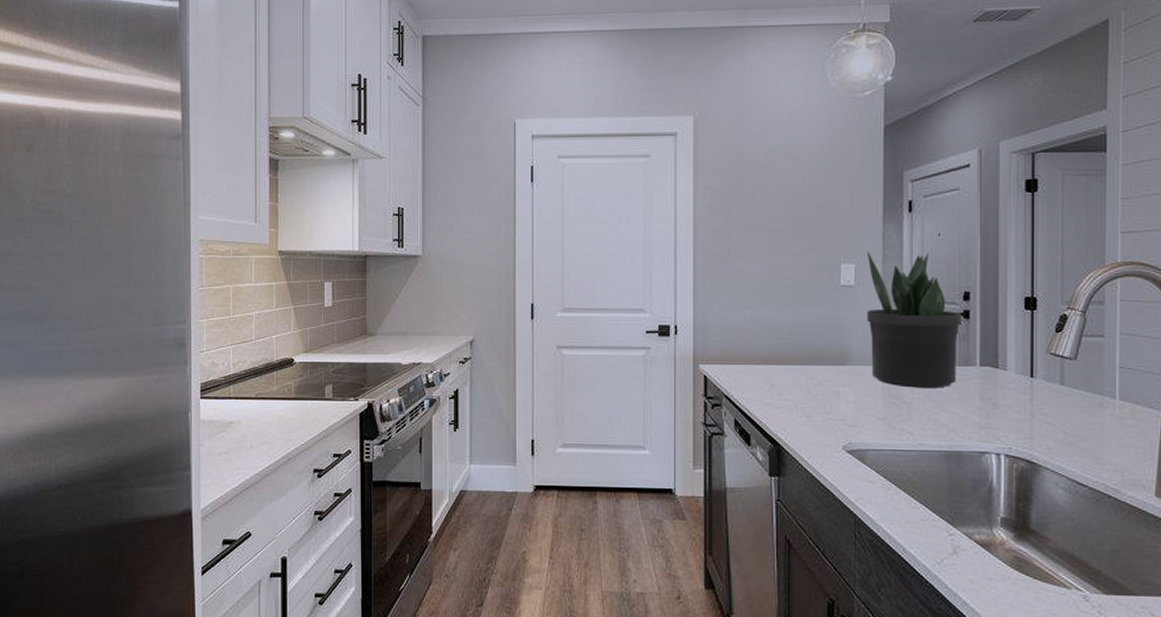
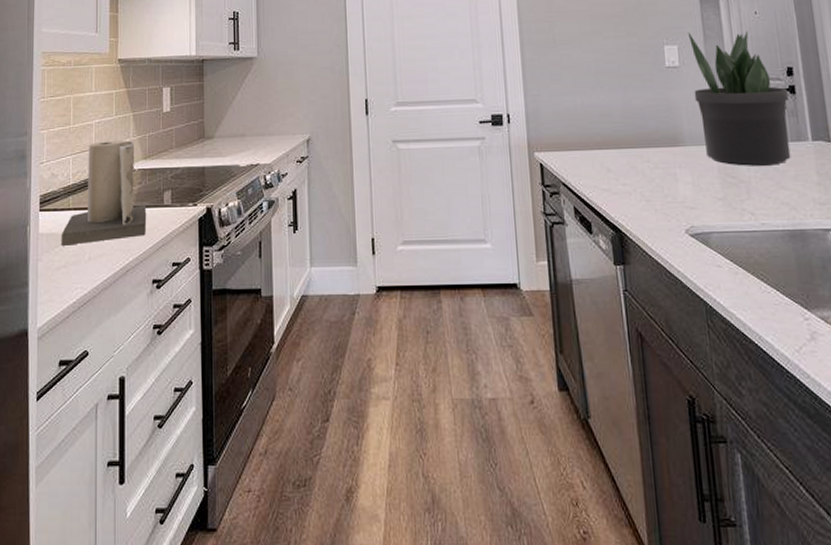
paper towel roll: none [222,333,307,433] -> present [61,140,146,246]

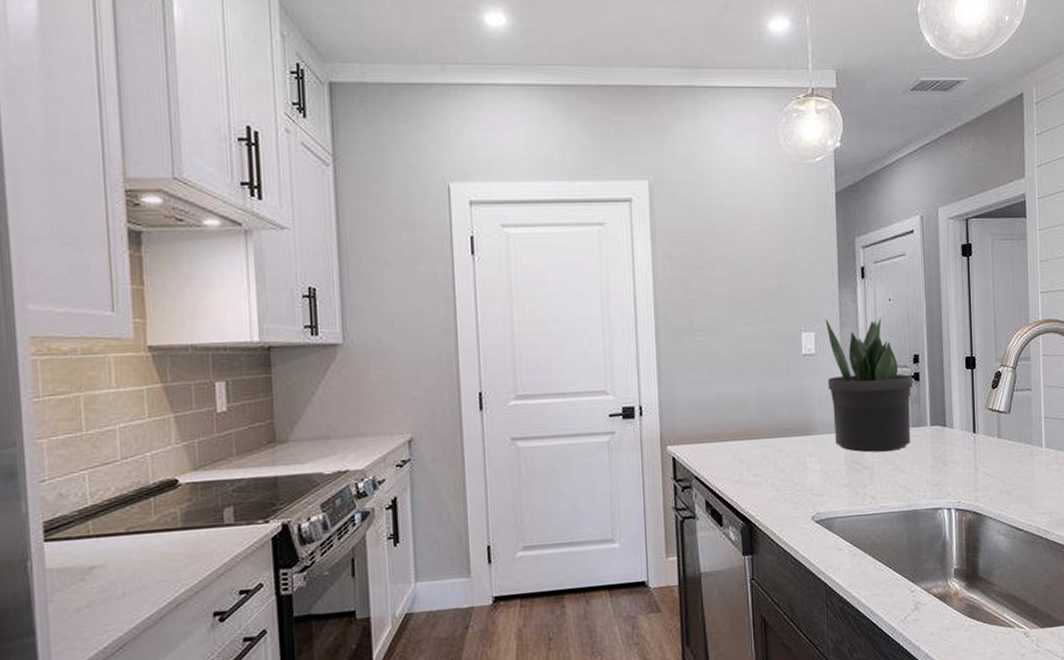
paper towel roll: present [61,140,146,246] -> none [79,448,201,582]

